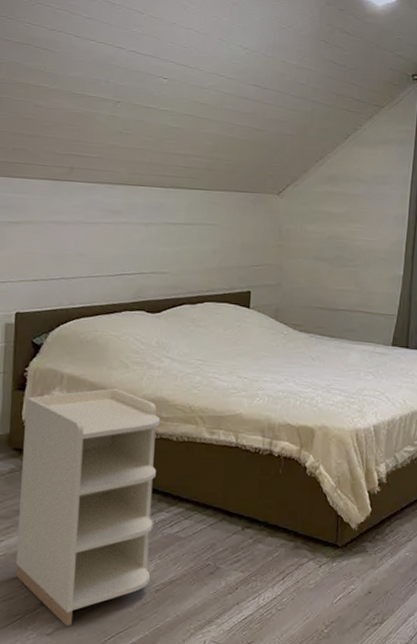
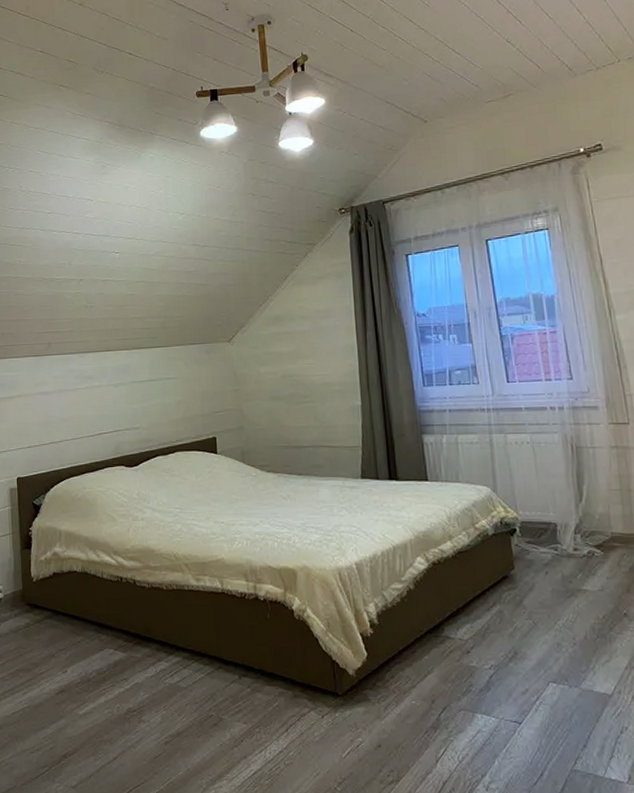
nightstand: present [15,388,161,626] -> none [33,541,158,779]

